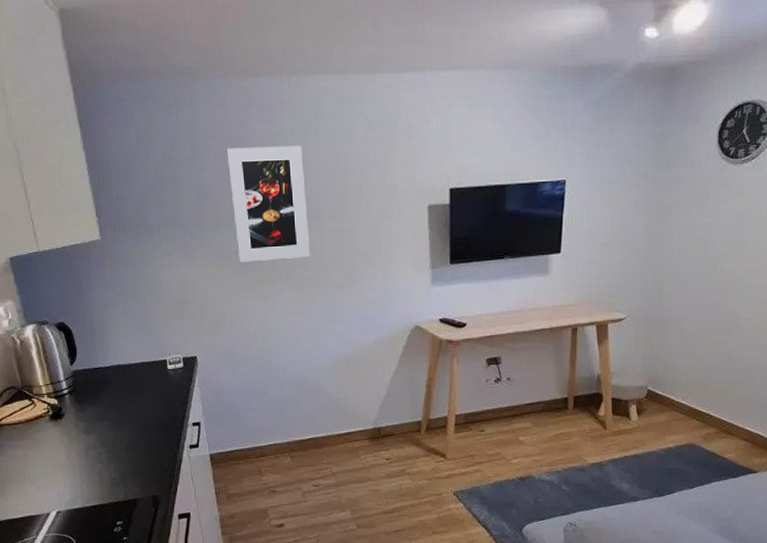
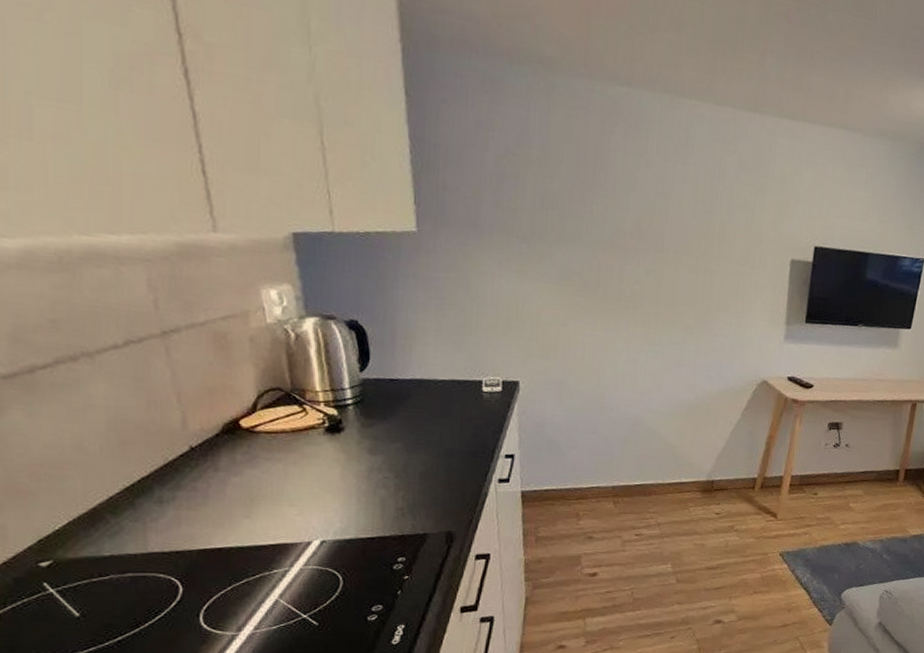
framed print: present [227,145,311,263] -> none [581,157,667,292]

